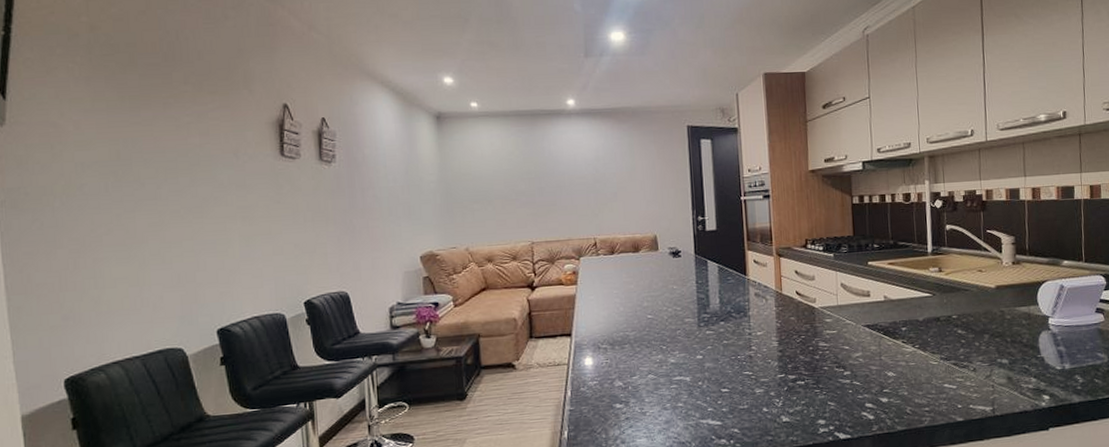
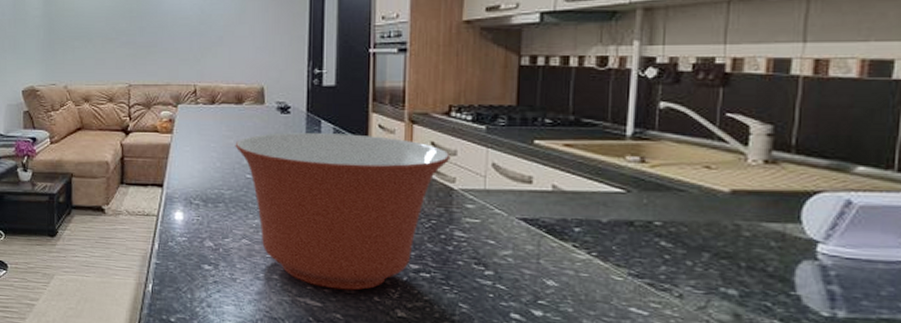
mixing bowl: none [635,270,811,407] -> present [235,133,451,291]

